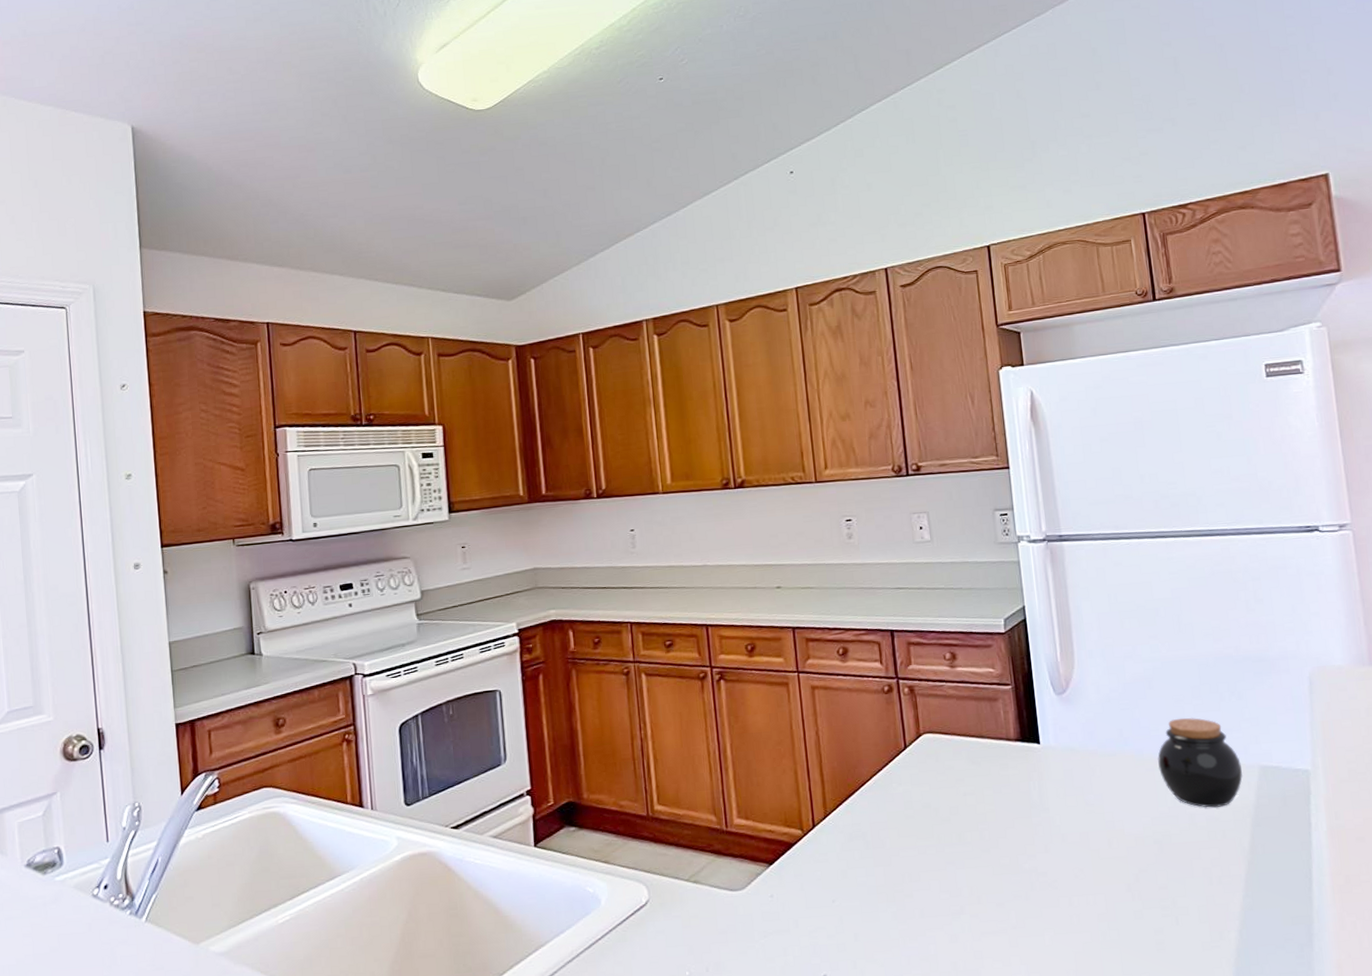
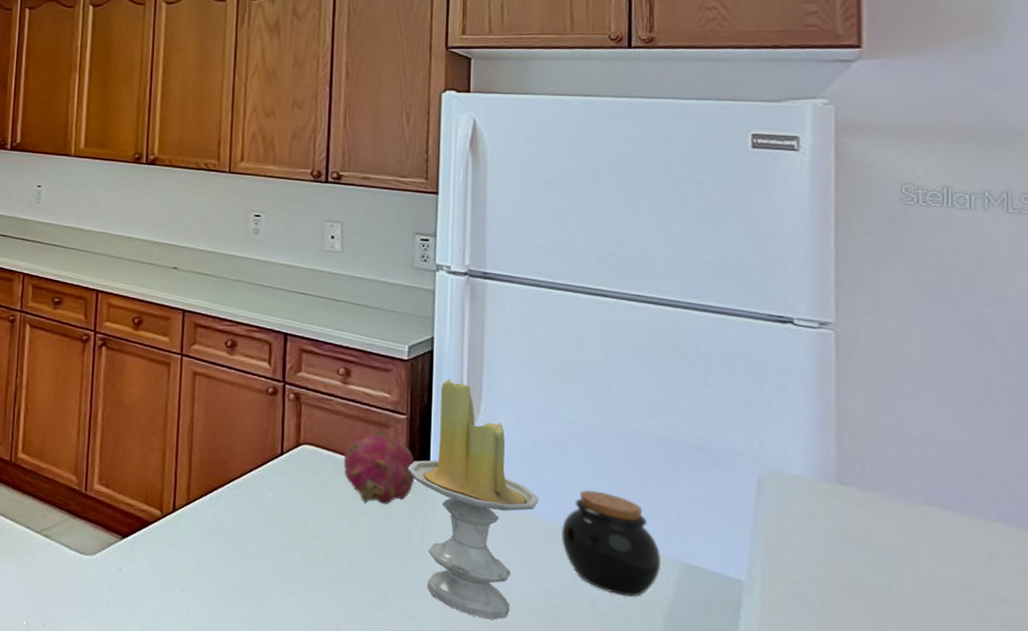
fruit: none [961,706,1028,777] -> present [343,431,415,504]
candle: none [1019,642,1135,859] -> present [407,379,539,620]

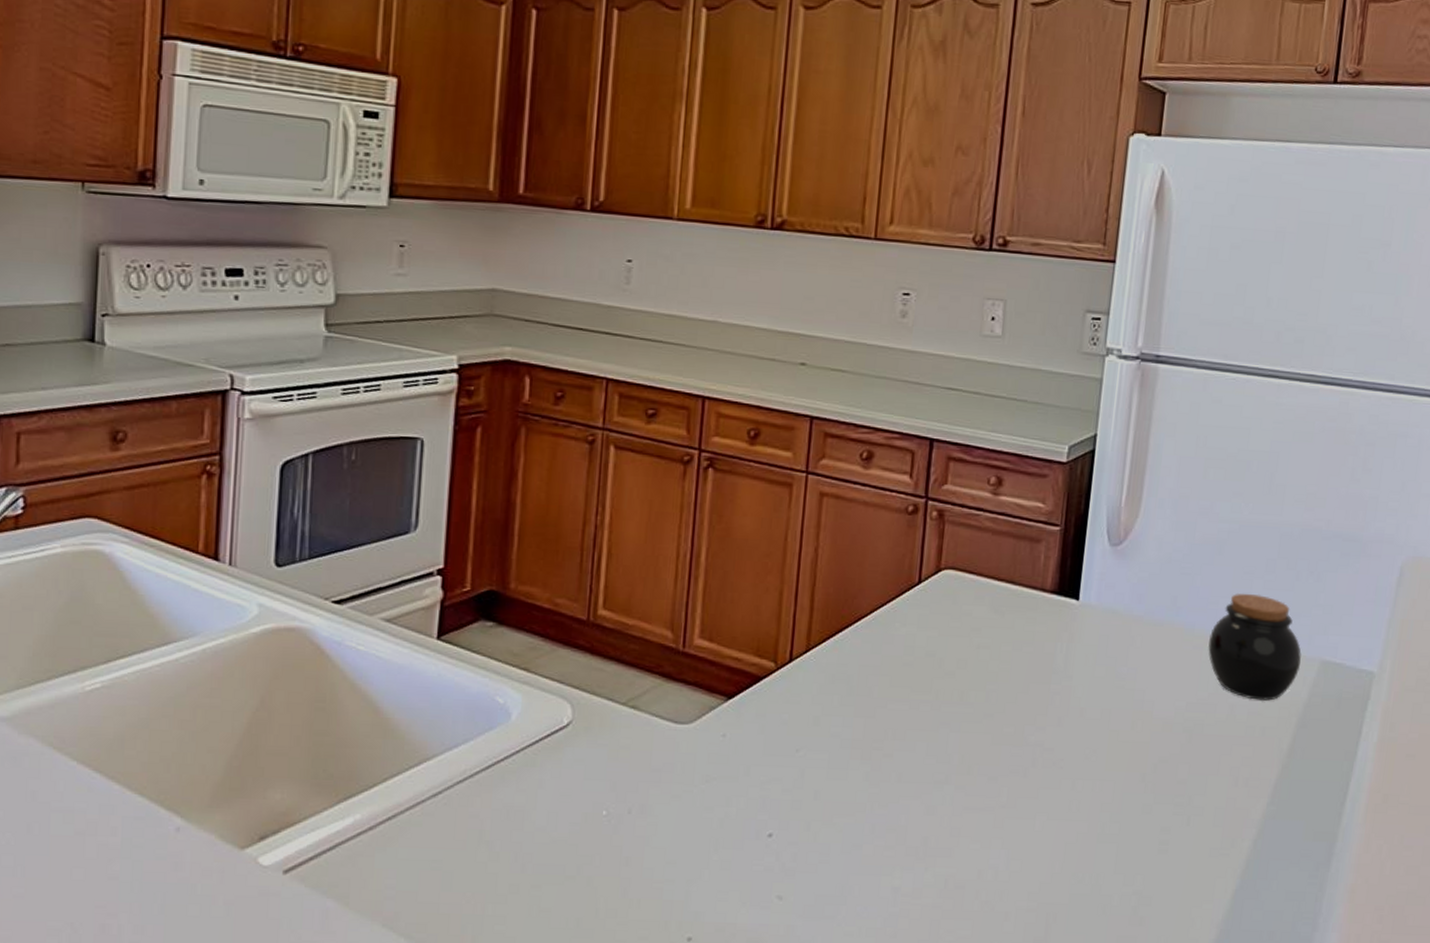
fruit: present [343,431,415,504] -> none [987,547,1065,631]
candle: present [407,379,539,620] -> none [1056,481,1190,741]

